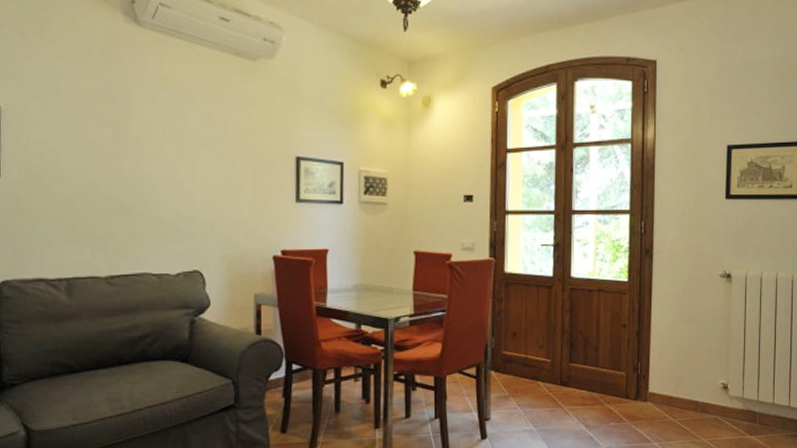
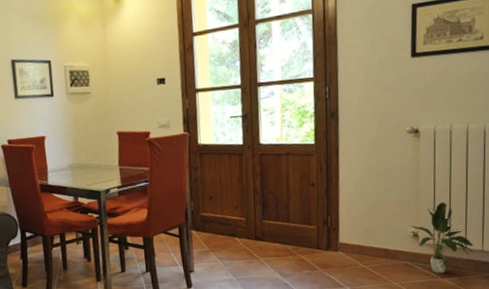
potted plant: none [721,352,781,431] -> present [411,202,474,274]

